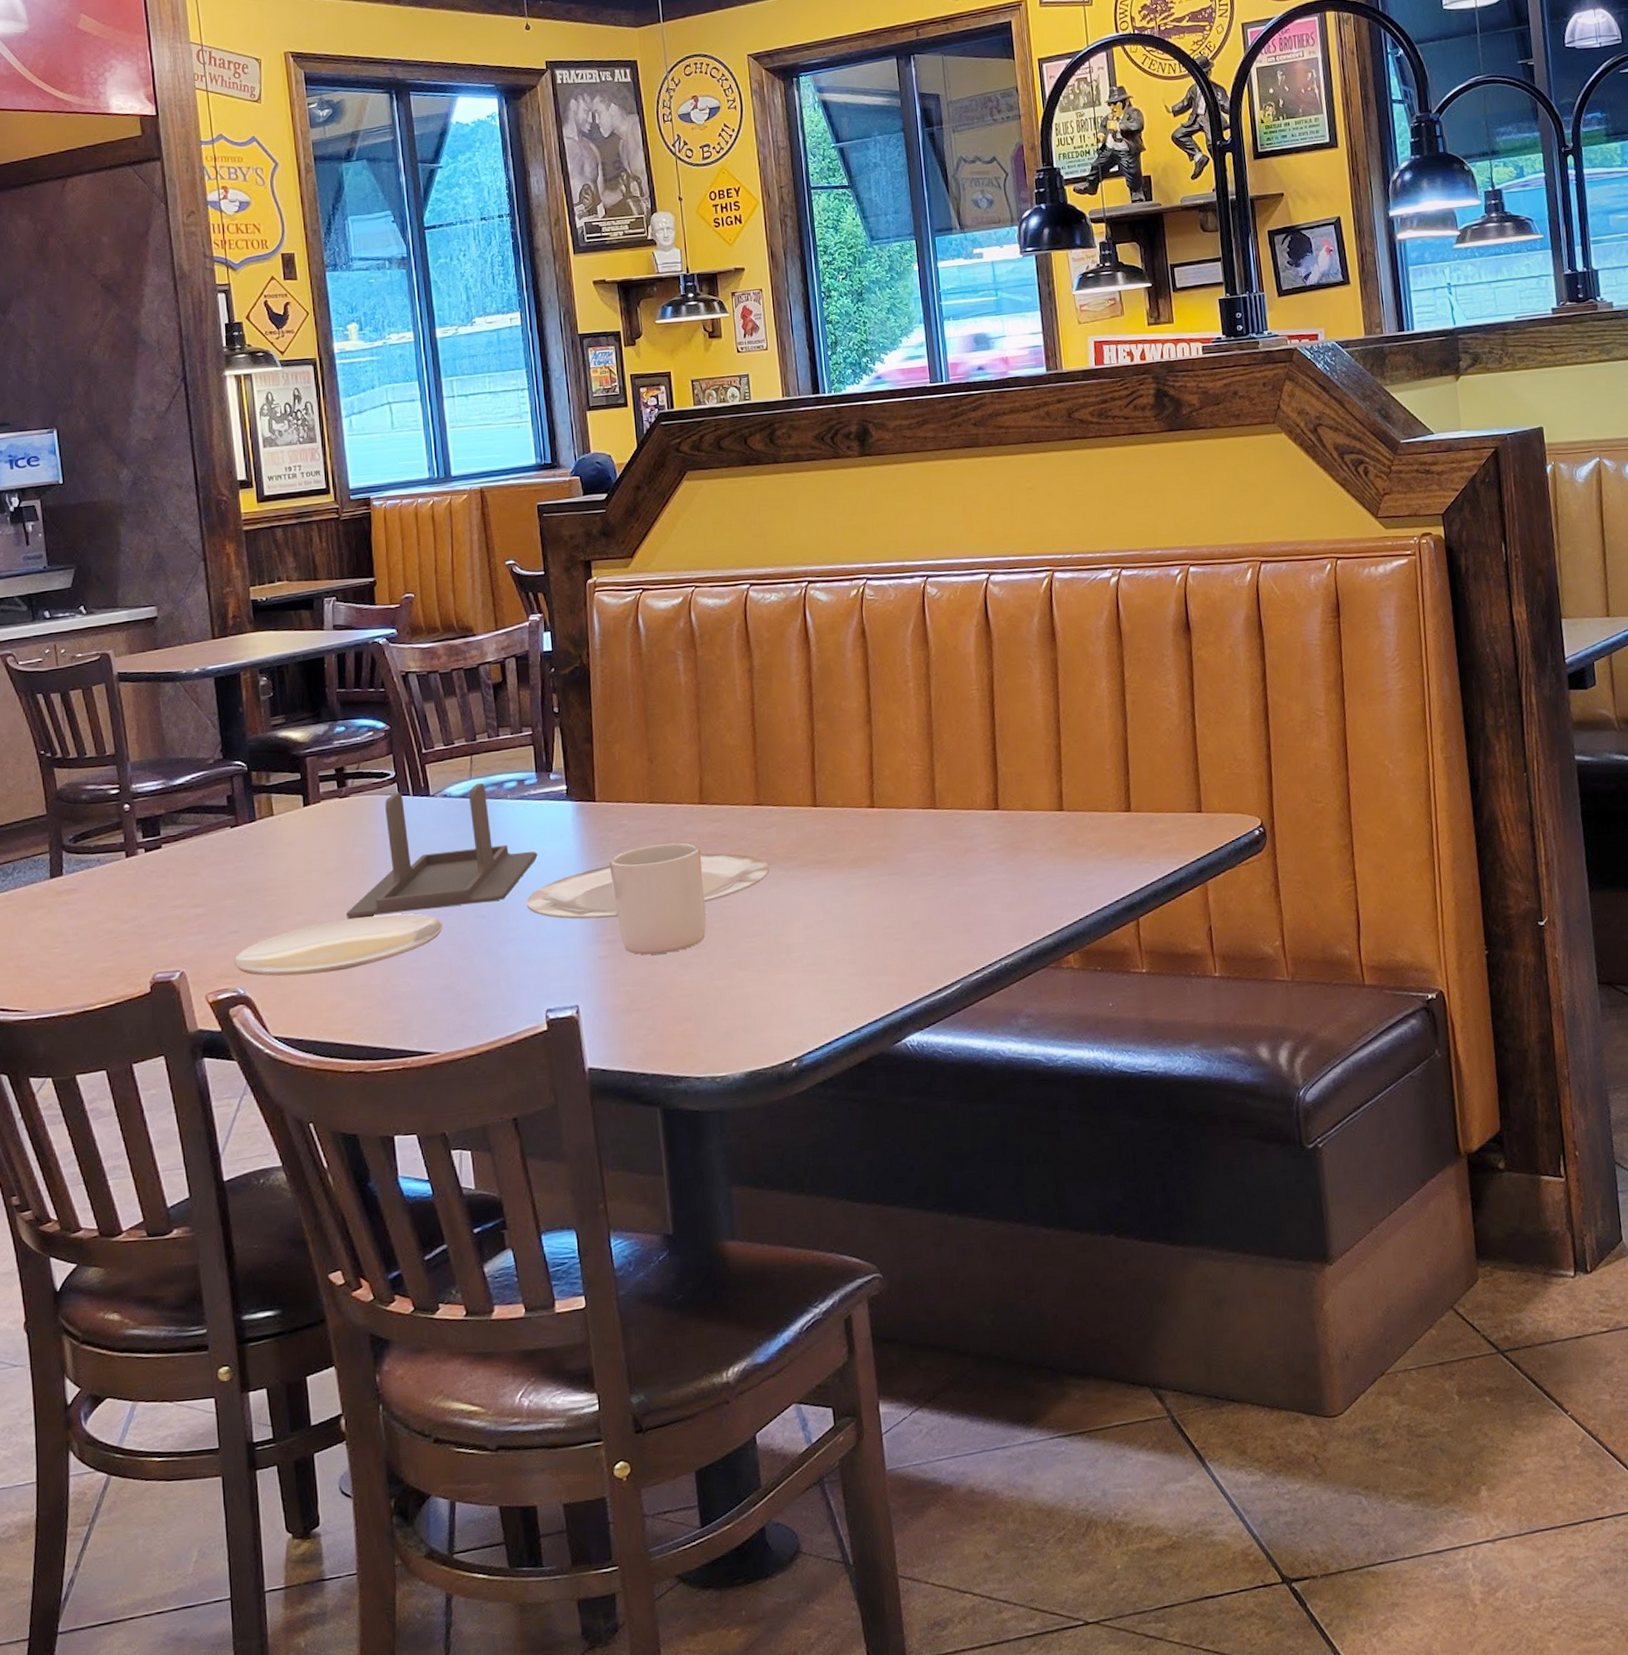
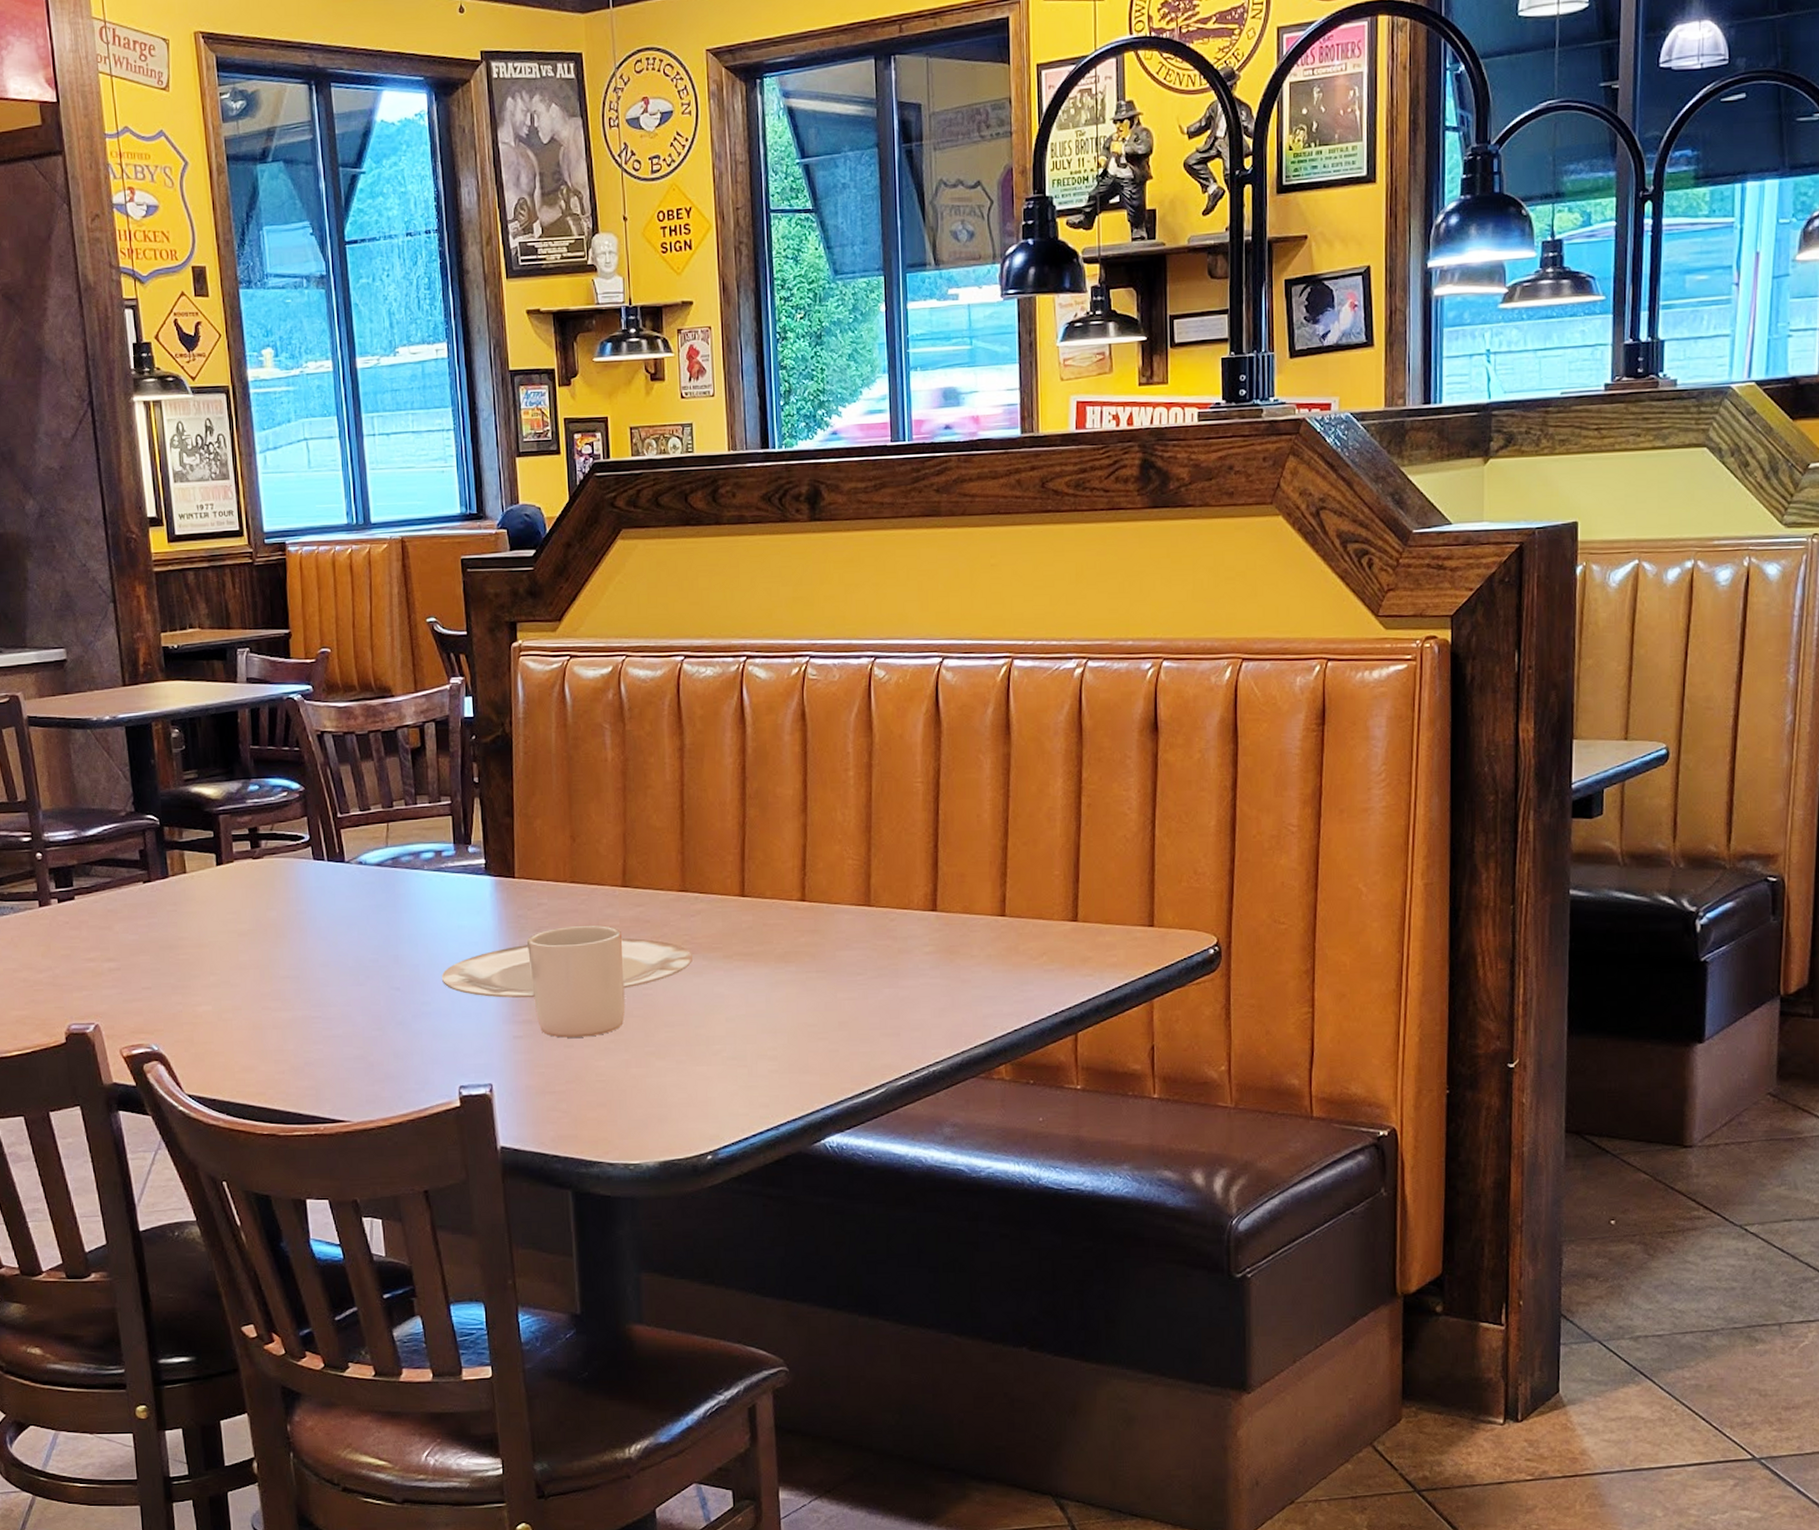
plate: present [233,914,443,977] -> none [147,980,357,1036]
napkin holder: present [346,783,538,918] -> none [260,852,454,982]

